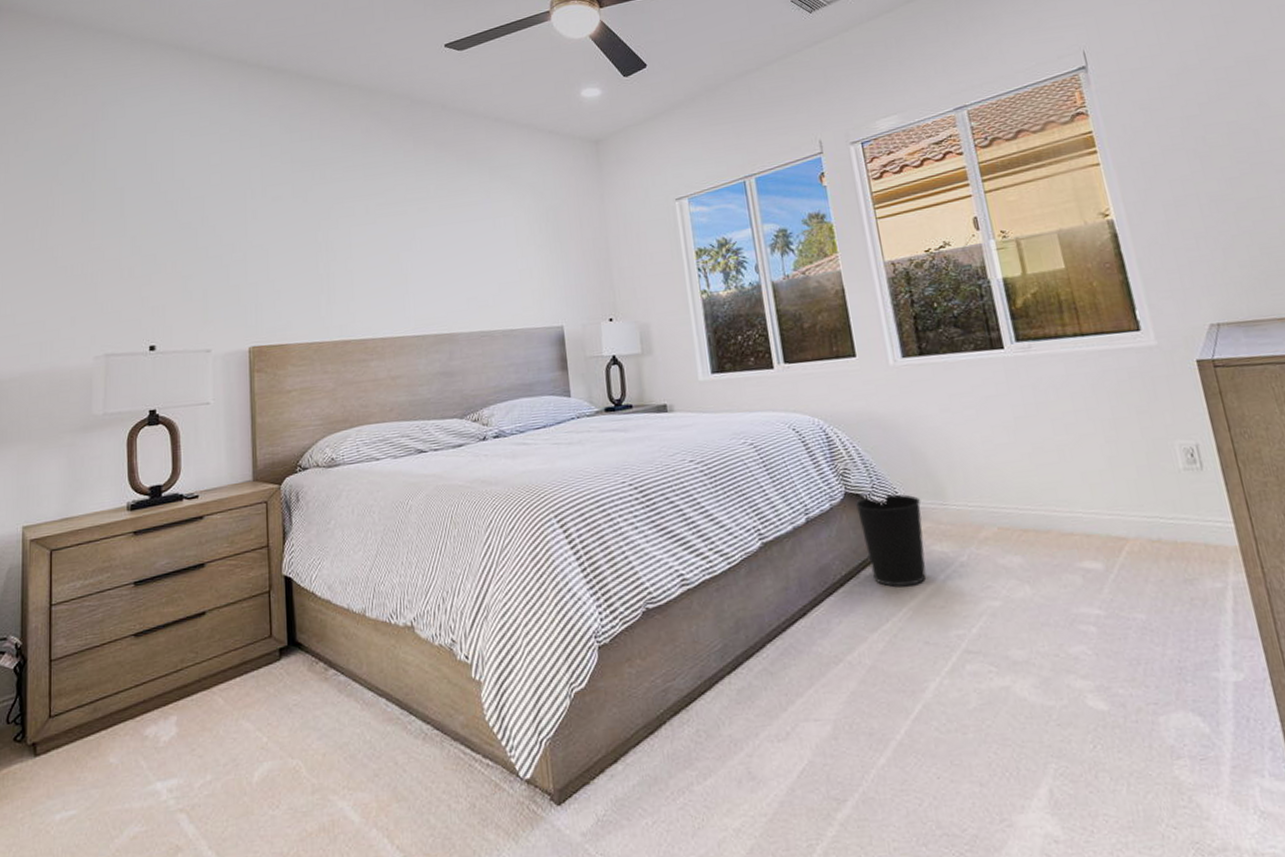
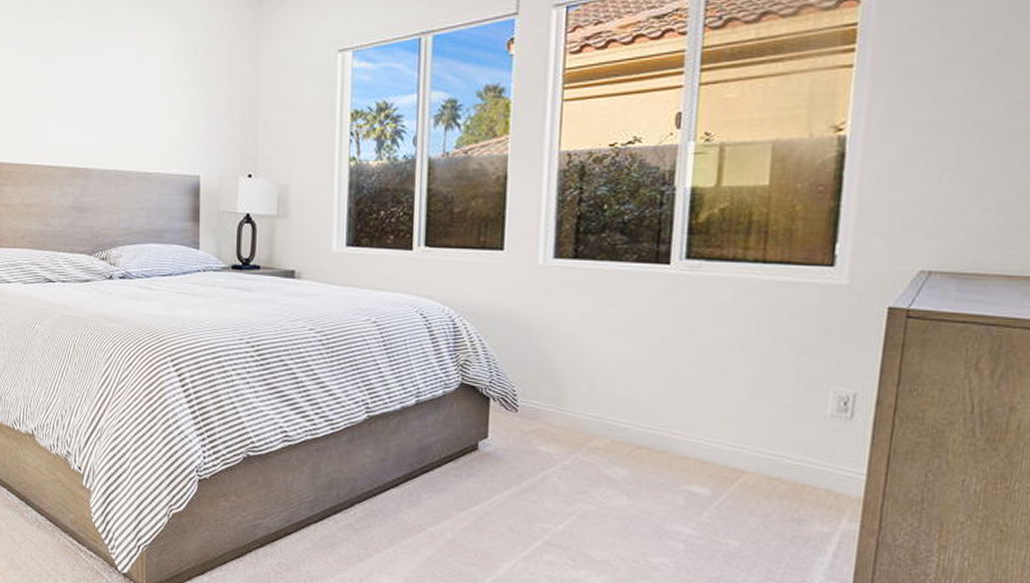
wastebasket: present [855,494,927,587] -> none [468,390,538,478]

